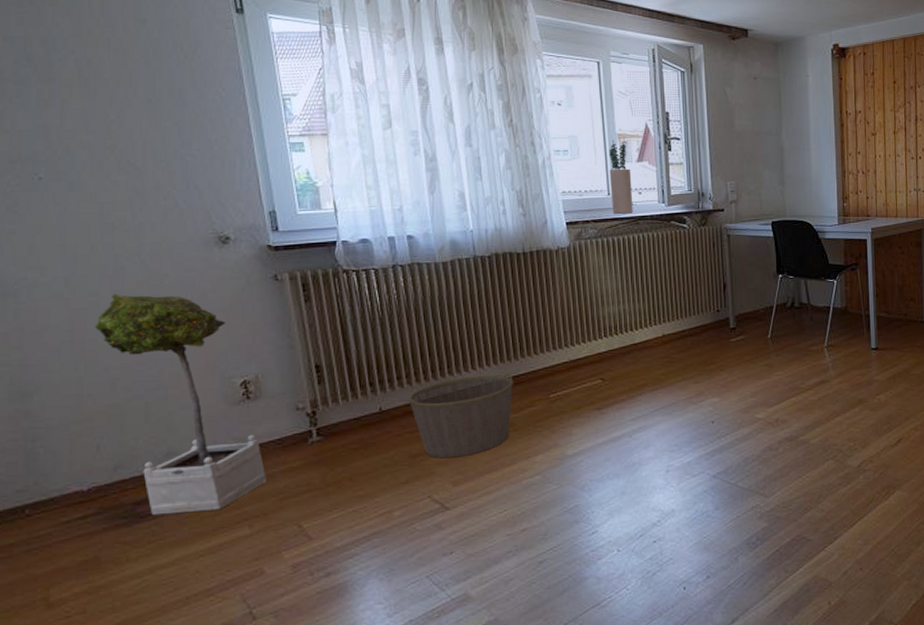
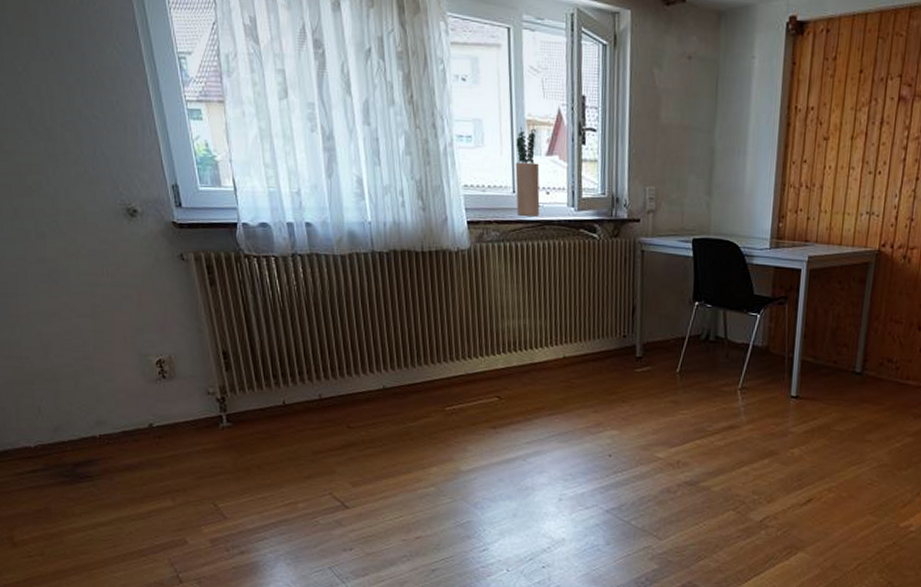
potted tree: present [94,293,266,516] -> none [24,260,184,480]
basket: present [406,373,514,459] -> none [308,379,411,460]

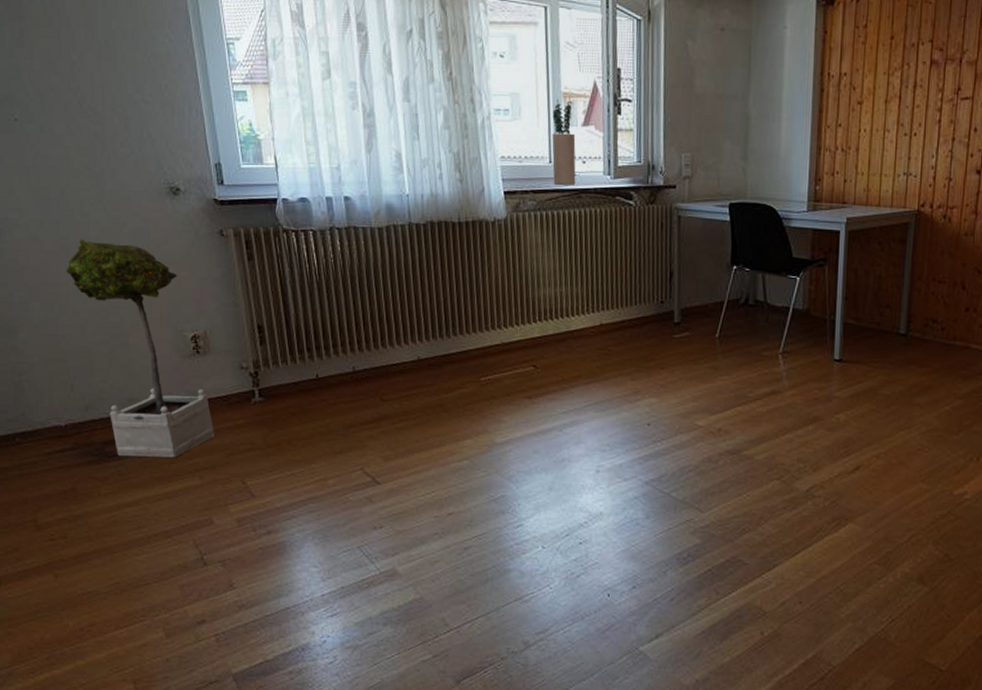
potted tree: none [24,260,184,480] -> present [65,239,215,458]

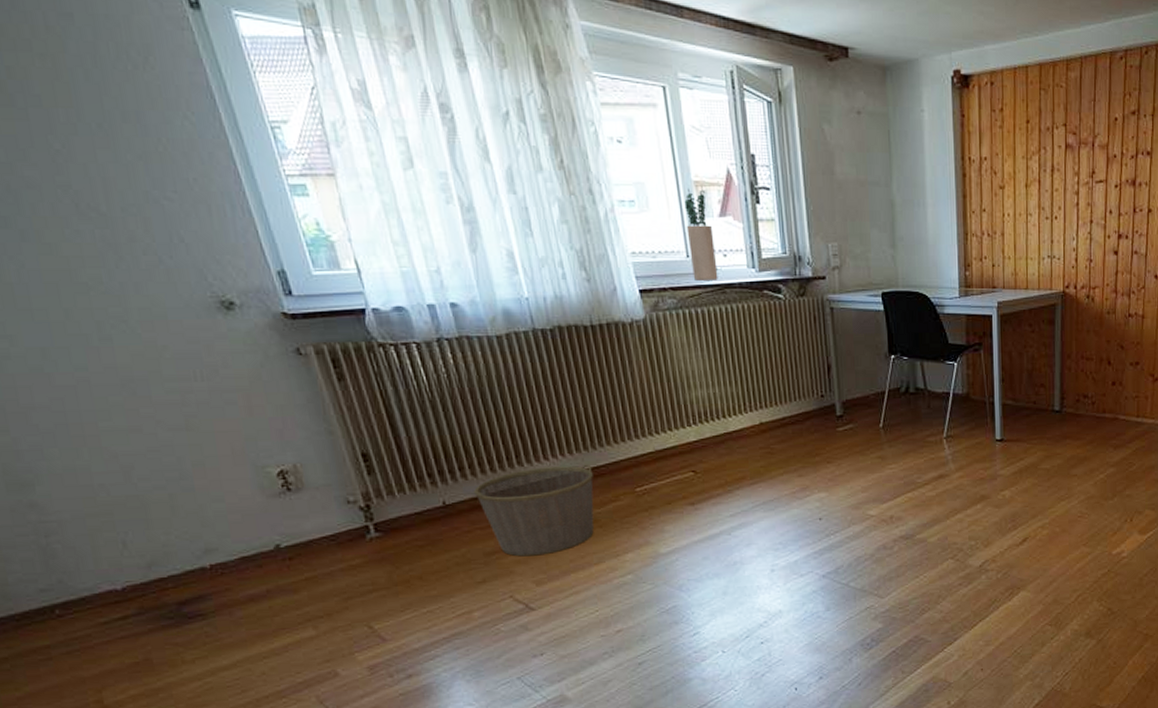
potted tree: present [65,239,215,458] -> none [89,368,325,616]
basket: none [341,350,446,433] -> present [472,464,594,557]

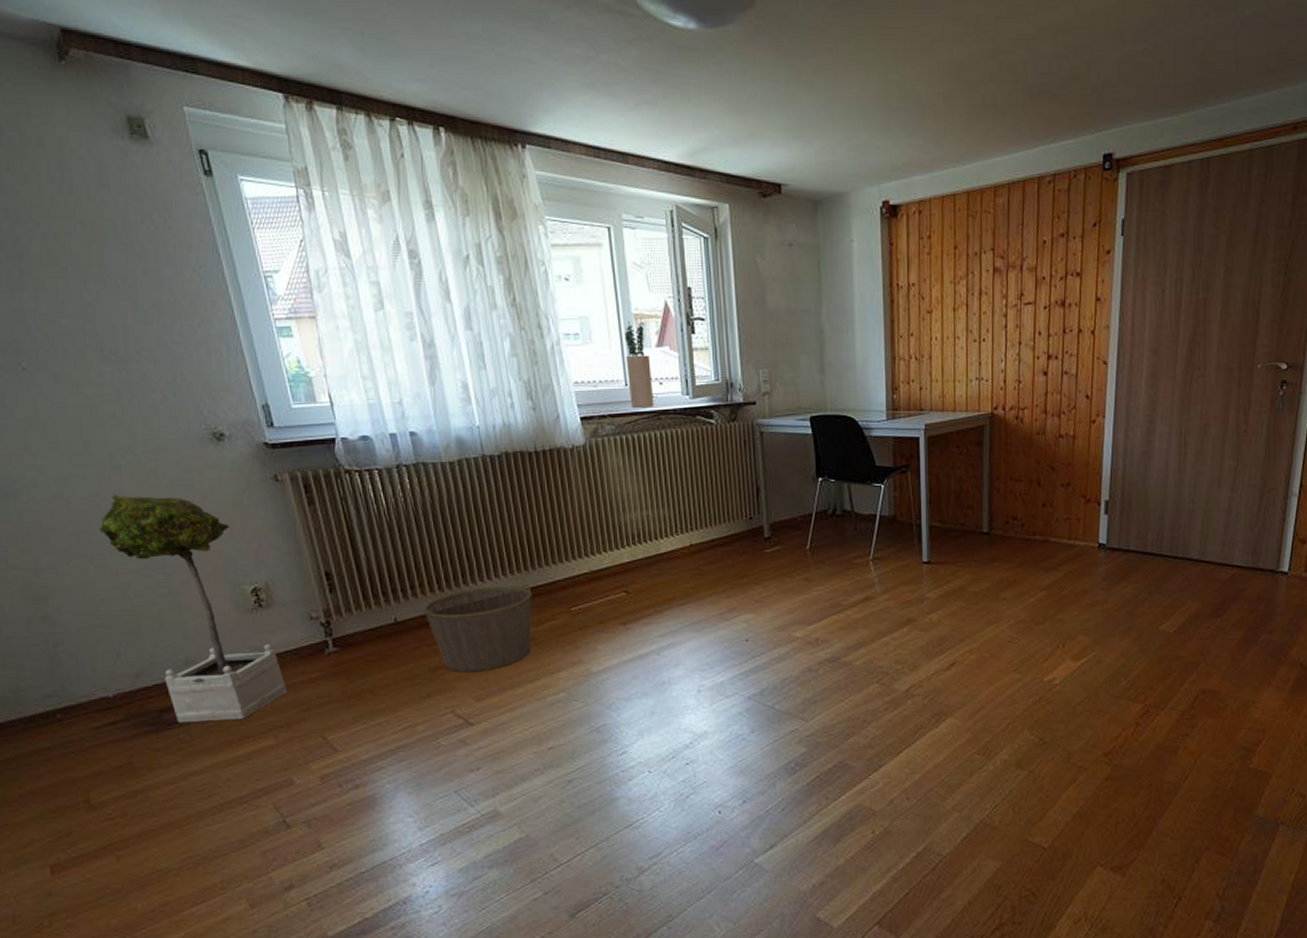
potted tree: none [89,368,325,616] -> present [98,494,287,723]

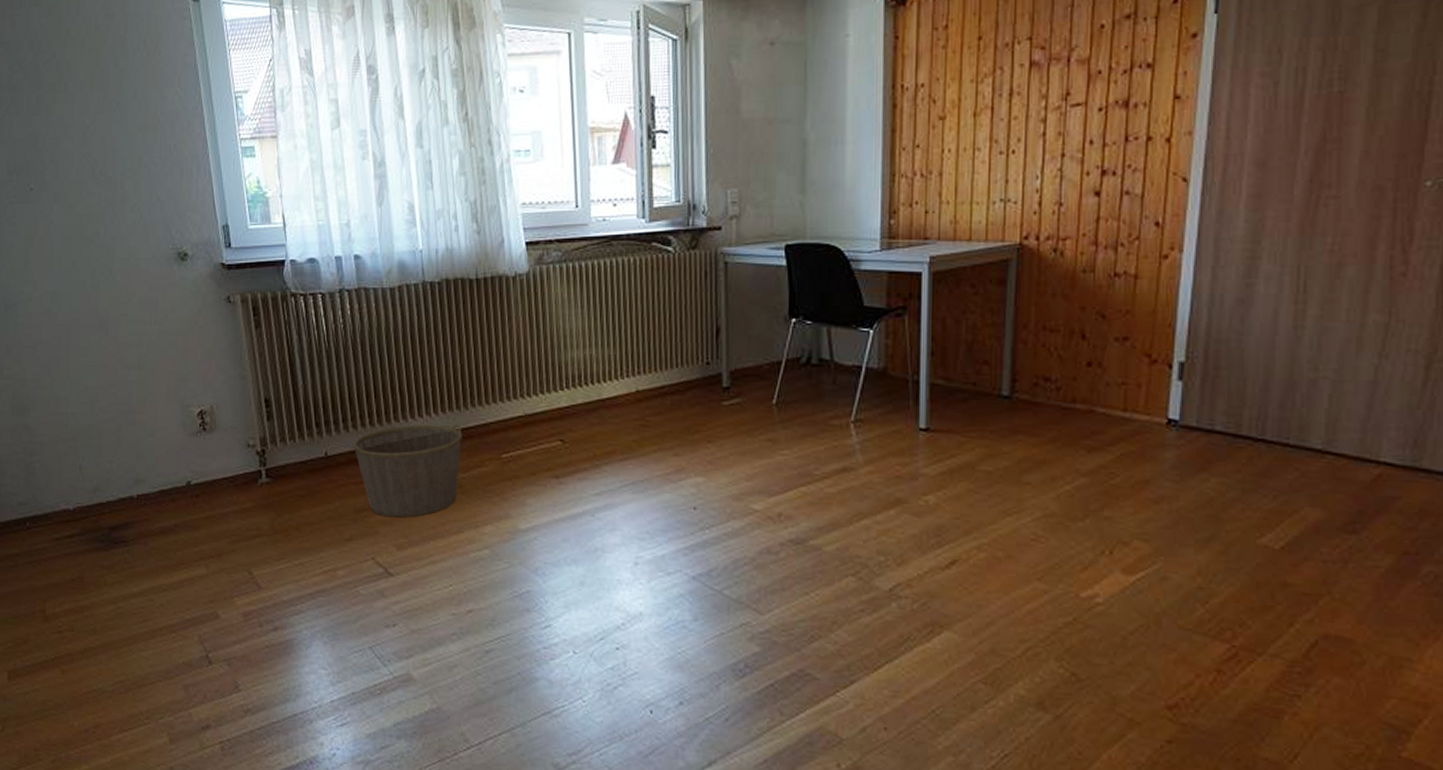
potted tree: present [98,494,287,723] -> none [76,310,221,545]
vase: present [624,317,654,409] -> none [578,131,606,233]

